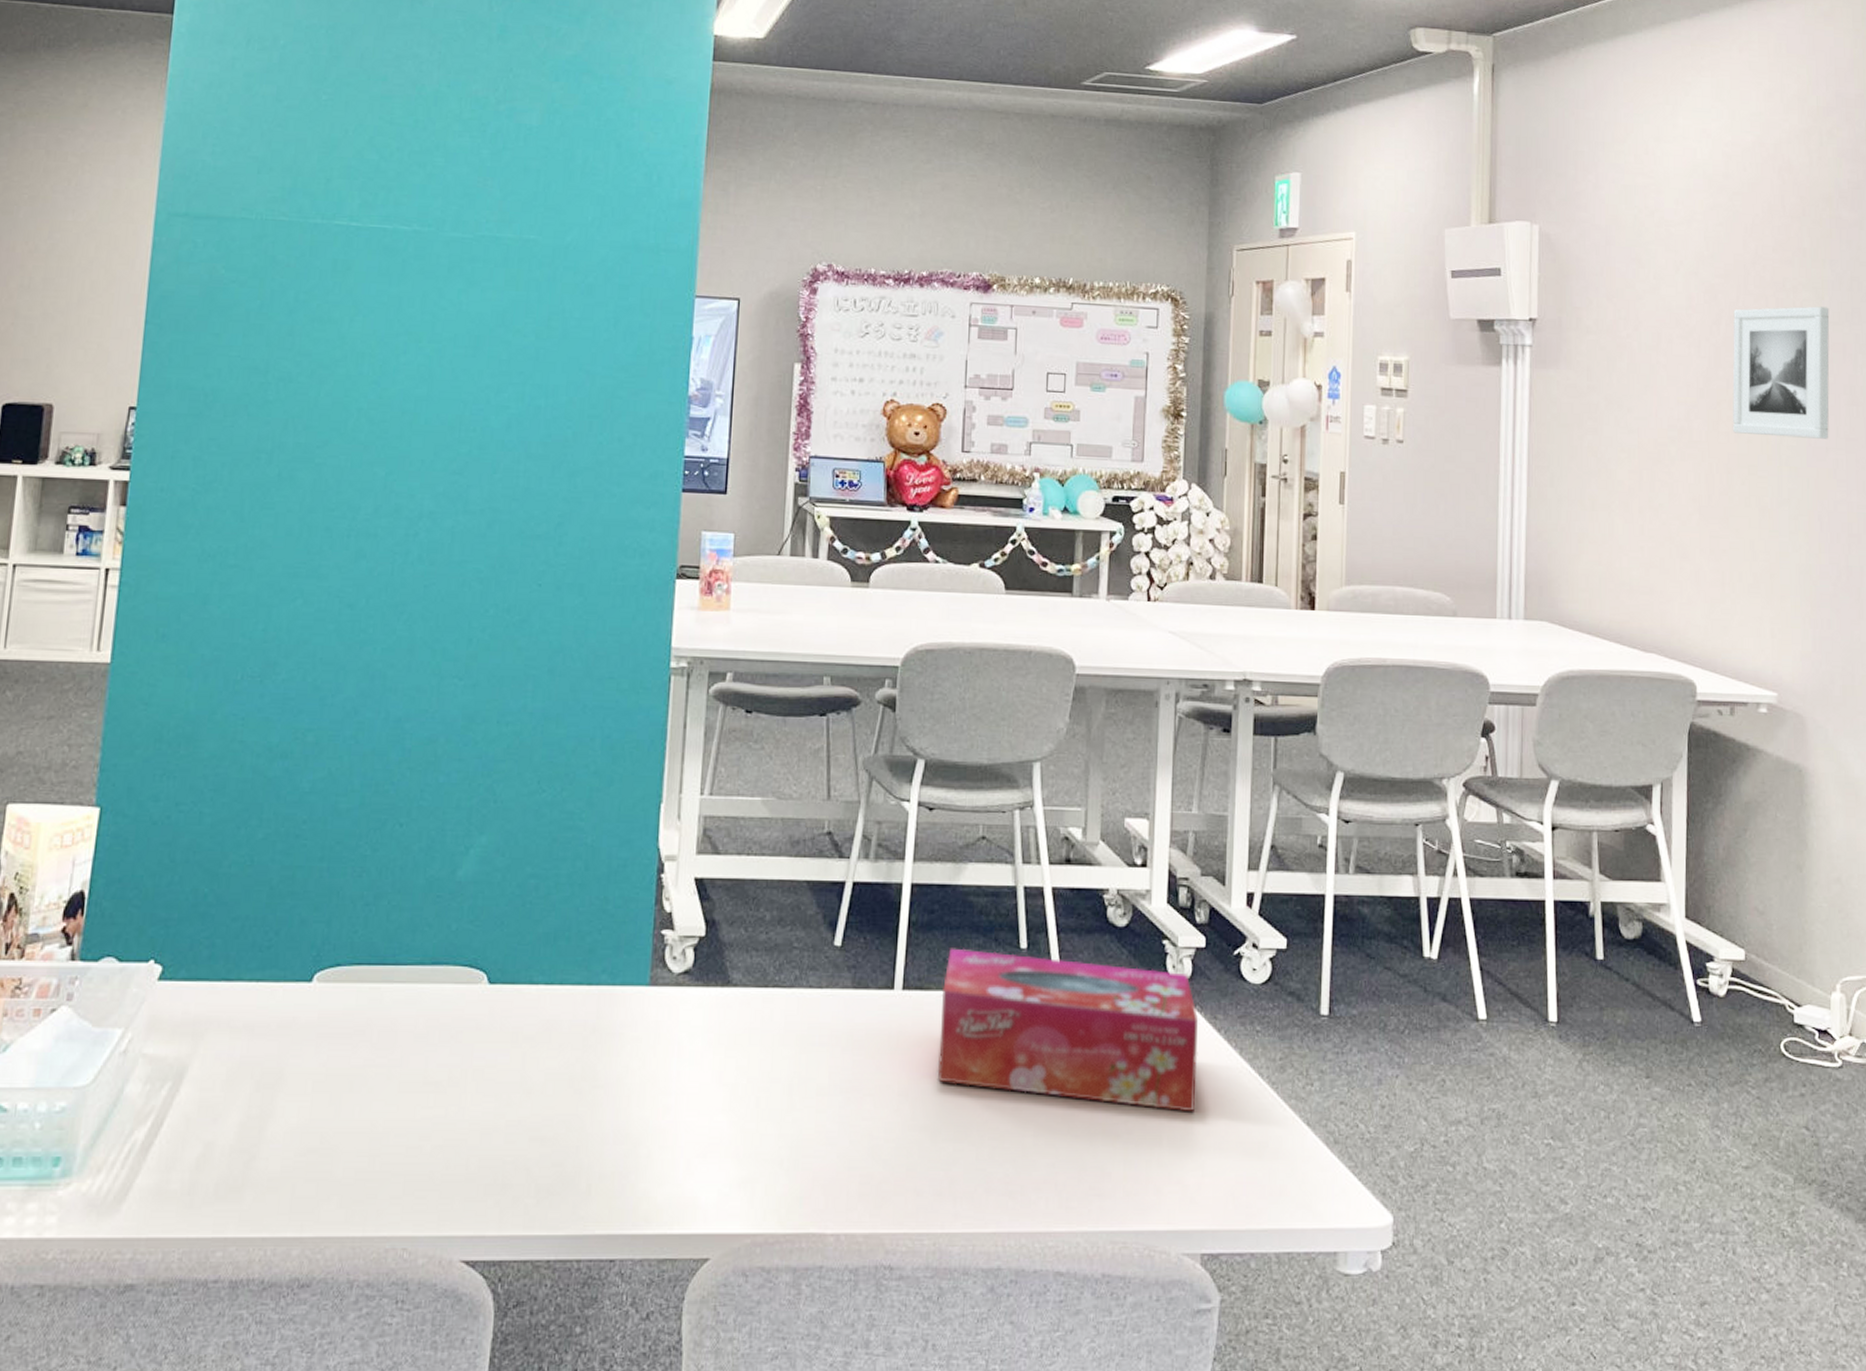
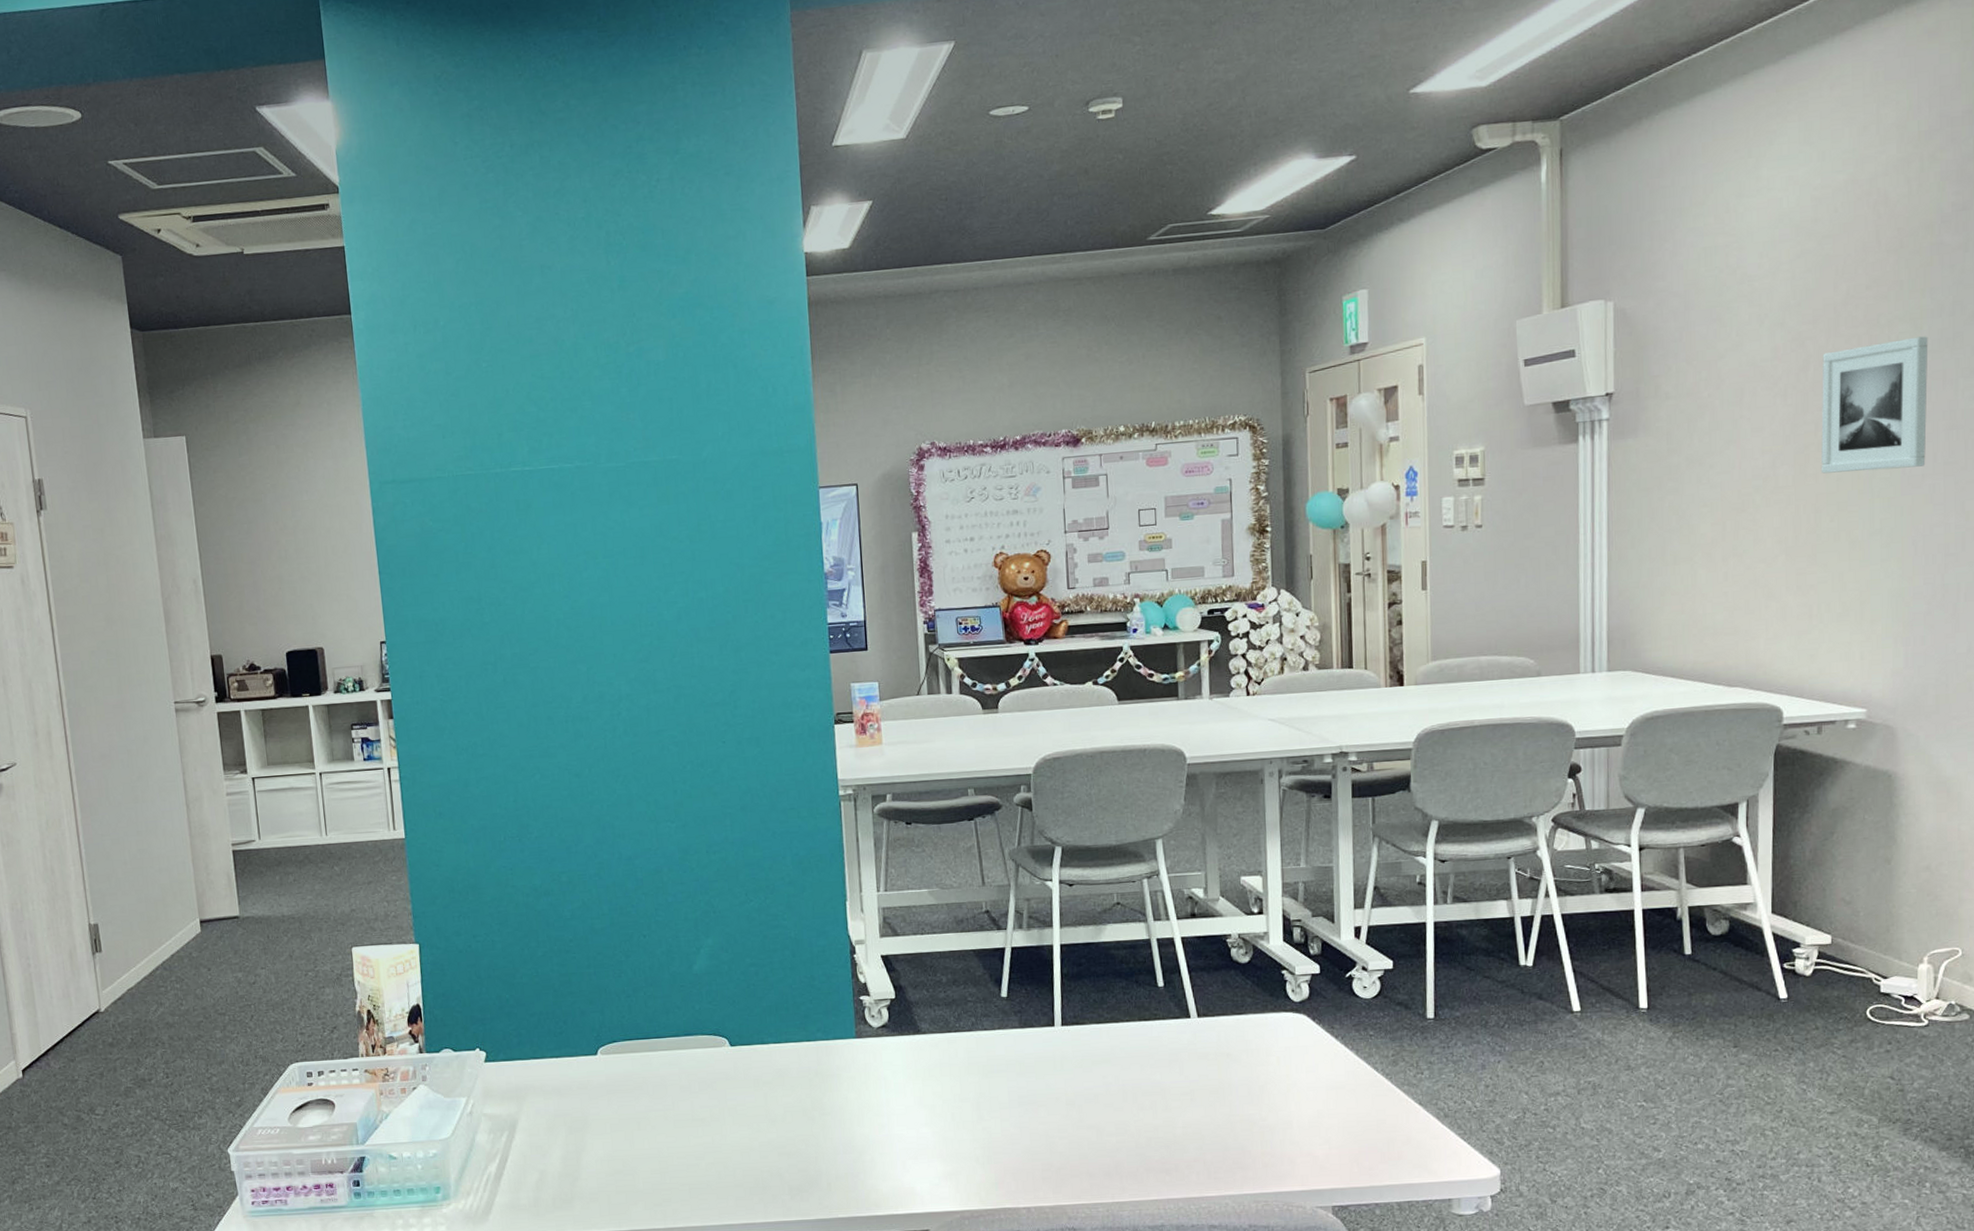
tissue box: present [937,948,1199,1112] -> none [1094,990,1319,1102]

